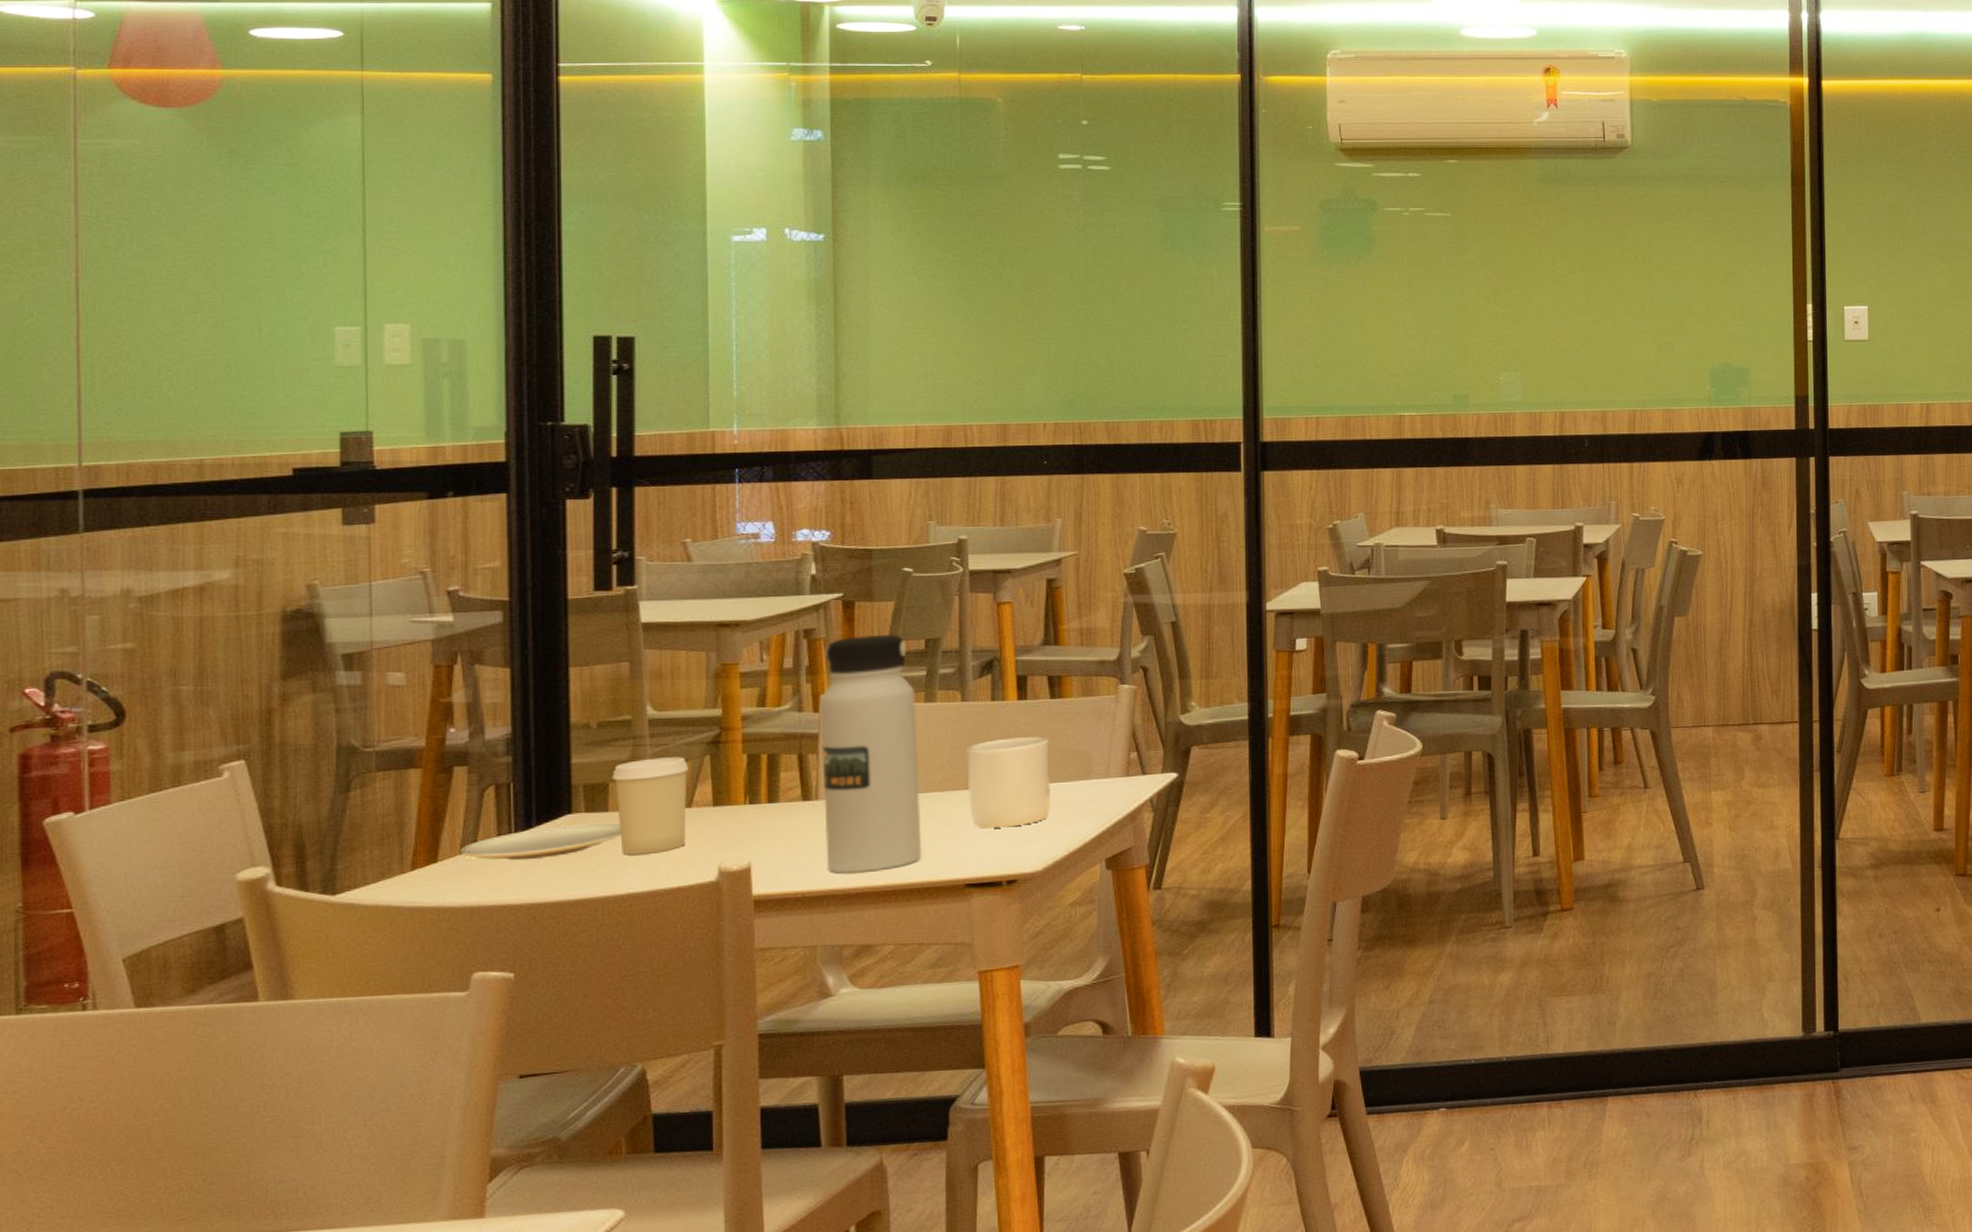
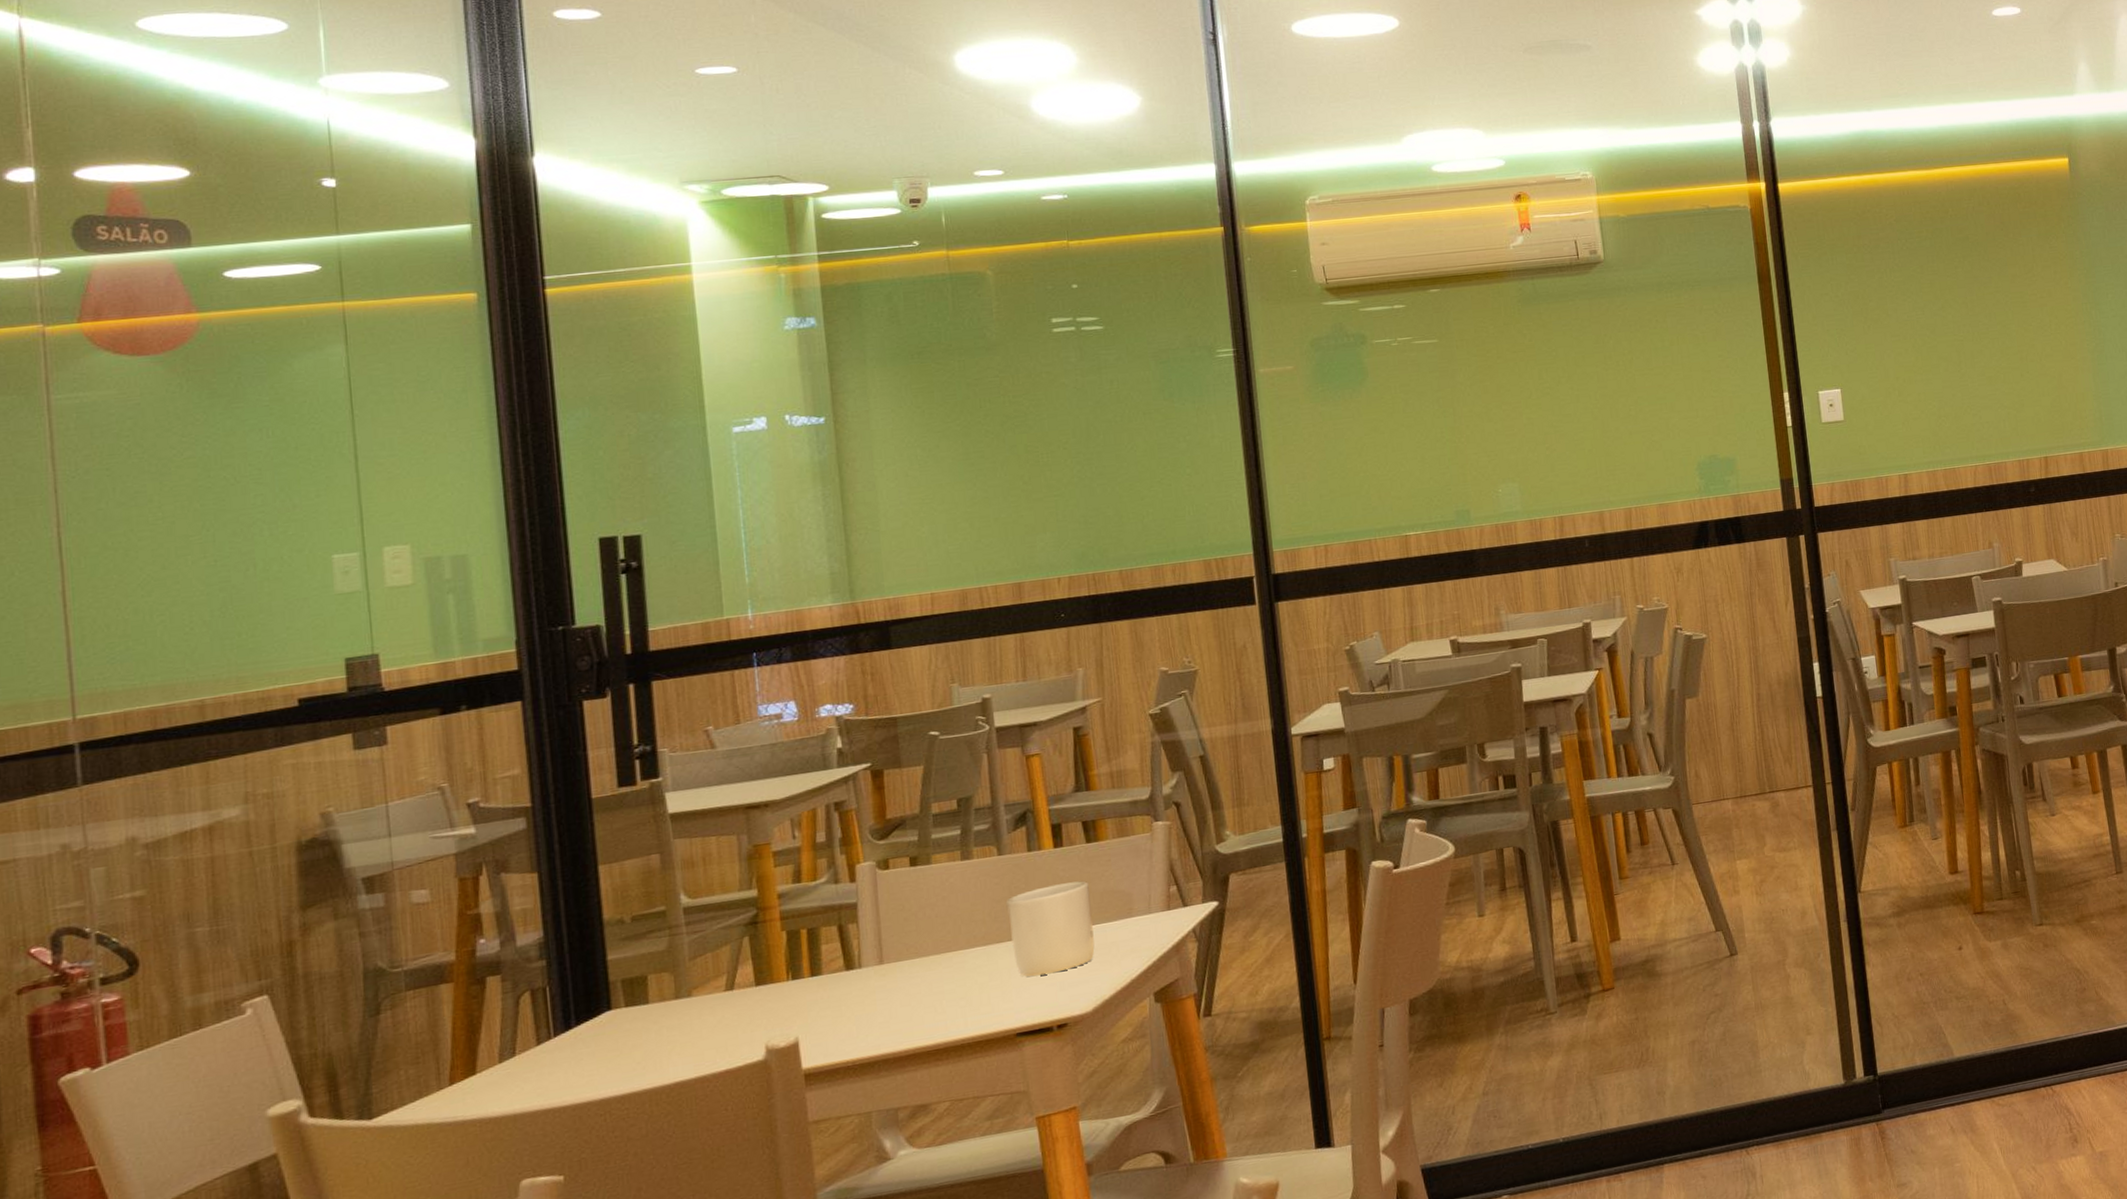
plate: present [460,822,622,861] -> none [498,1013,664,1066]
cup: present [612,757,689,855] -> none [650,941,730,1045]
water bottle: present [820,634,922,874] -> none [856,798,970,1038]

